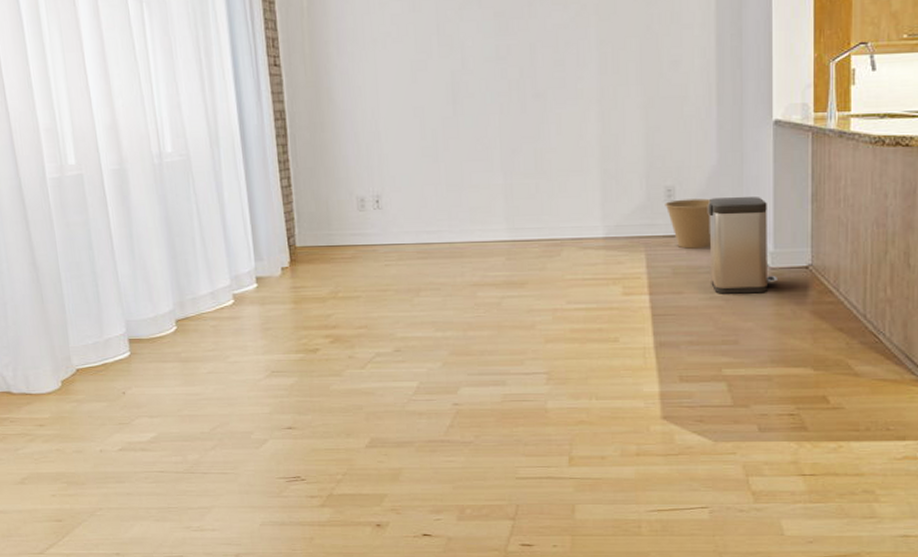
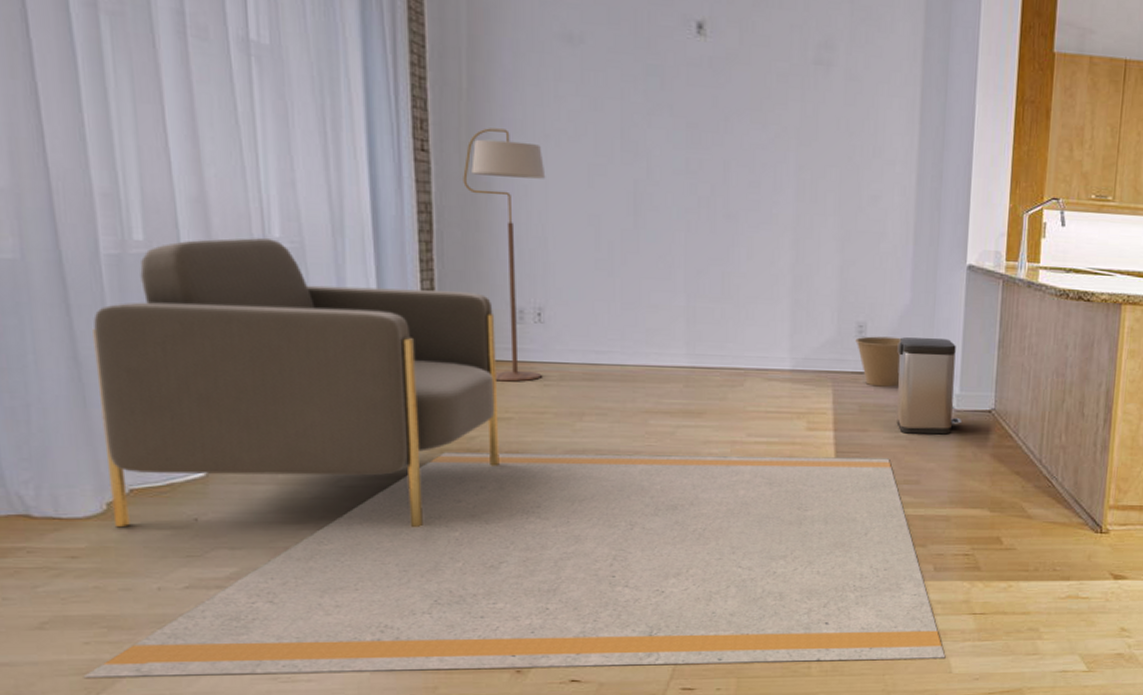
armchair: none [44,154,352,401] -> present [92,238,500,528]
area rug: none [52,319,776,524] -> present [83,452,946,678]
floor lamp: none [308,38,383,264] -> present [463,128,546,382]

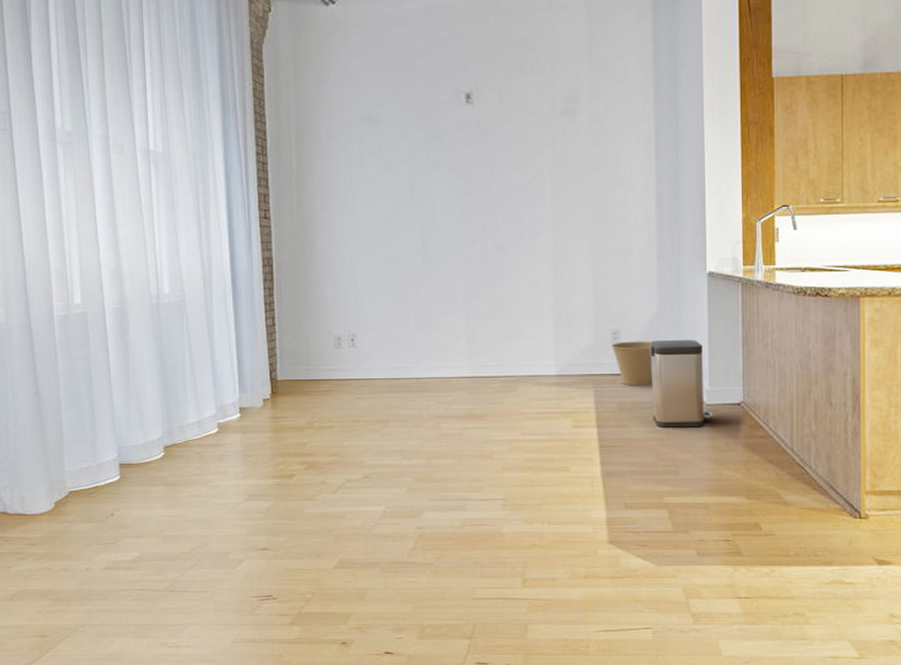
area rug: present [83,452,946,678] -> none [37,451,715,641]
armchair: present [92,238,500,528] -> none [48,295,325,521]
floor lamp: present [463,128,546,382] -> none [294,195,356,397]

